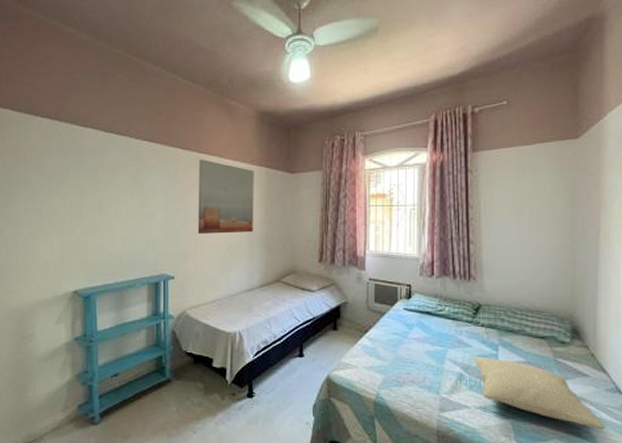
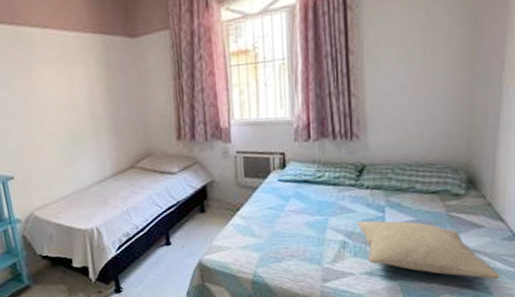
wall art: present [198,159,254,234] -> none [18,33,96,124]

